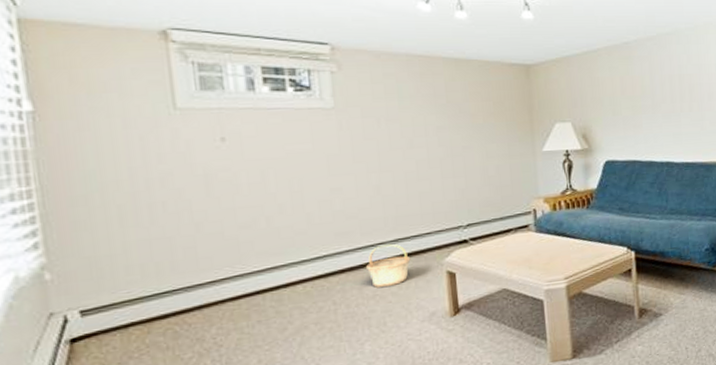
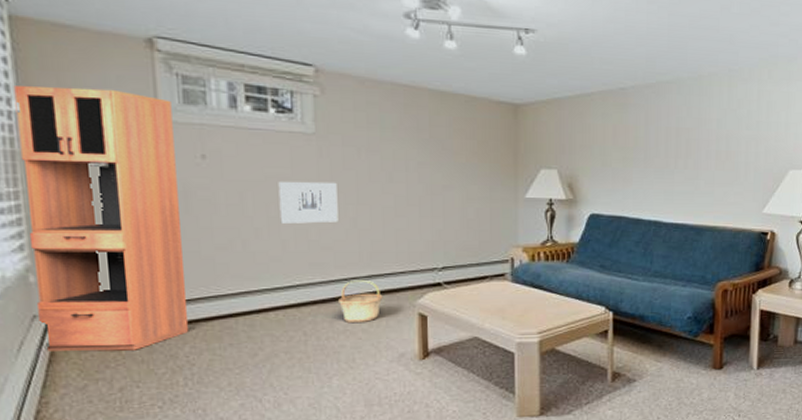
cabinet: none [24,82,216,348] -> present [13,86,189,352]
wall art: none [300,152,362,197] -> present [278,181,338,224]

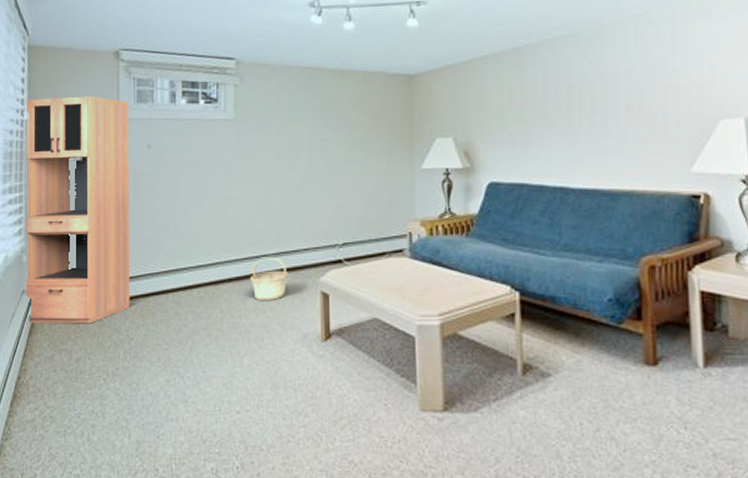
wall art: present [278,181,338,224] -> none [204,163,252,204]

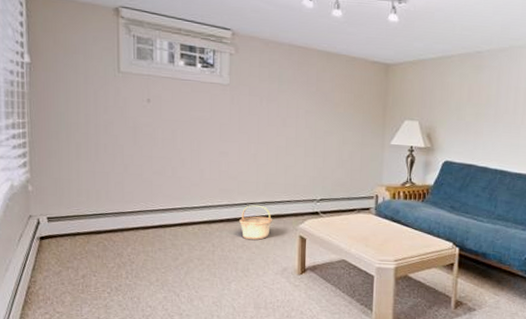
cabinet: present [25,95,130,324] -> none [26,43,132,248]

